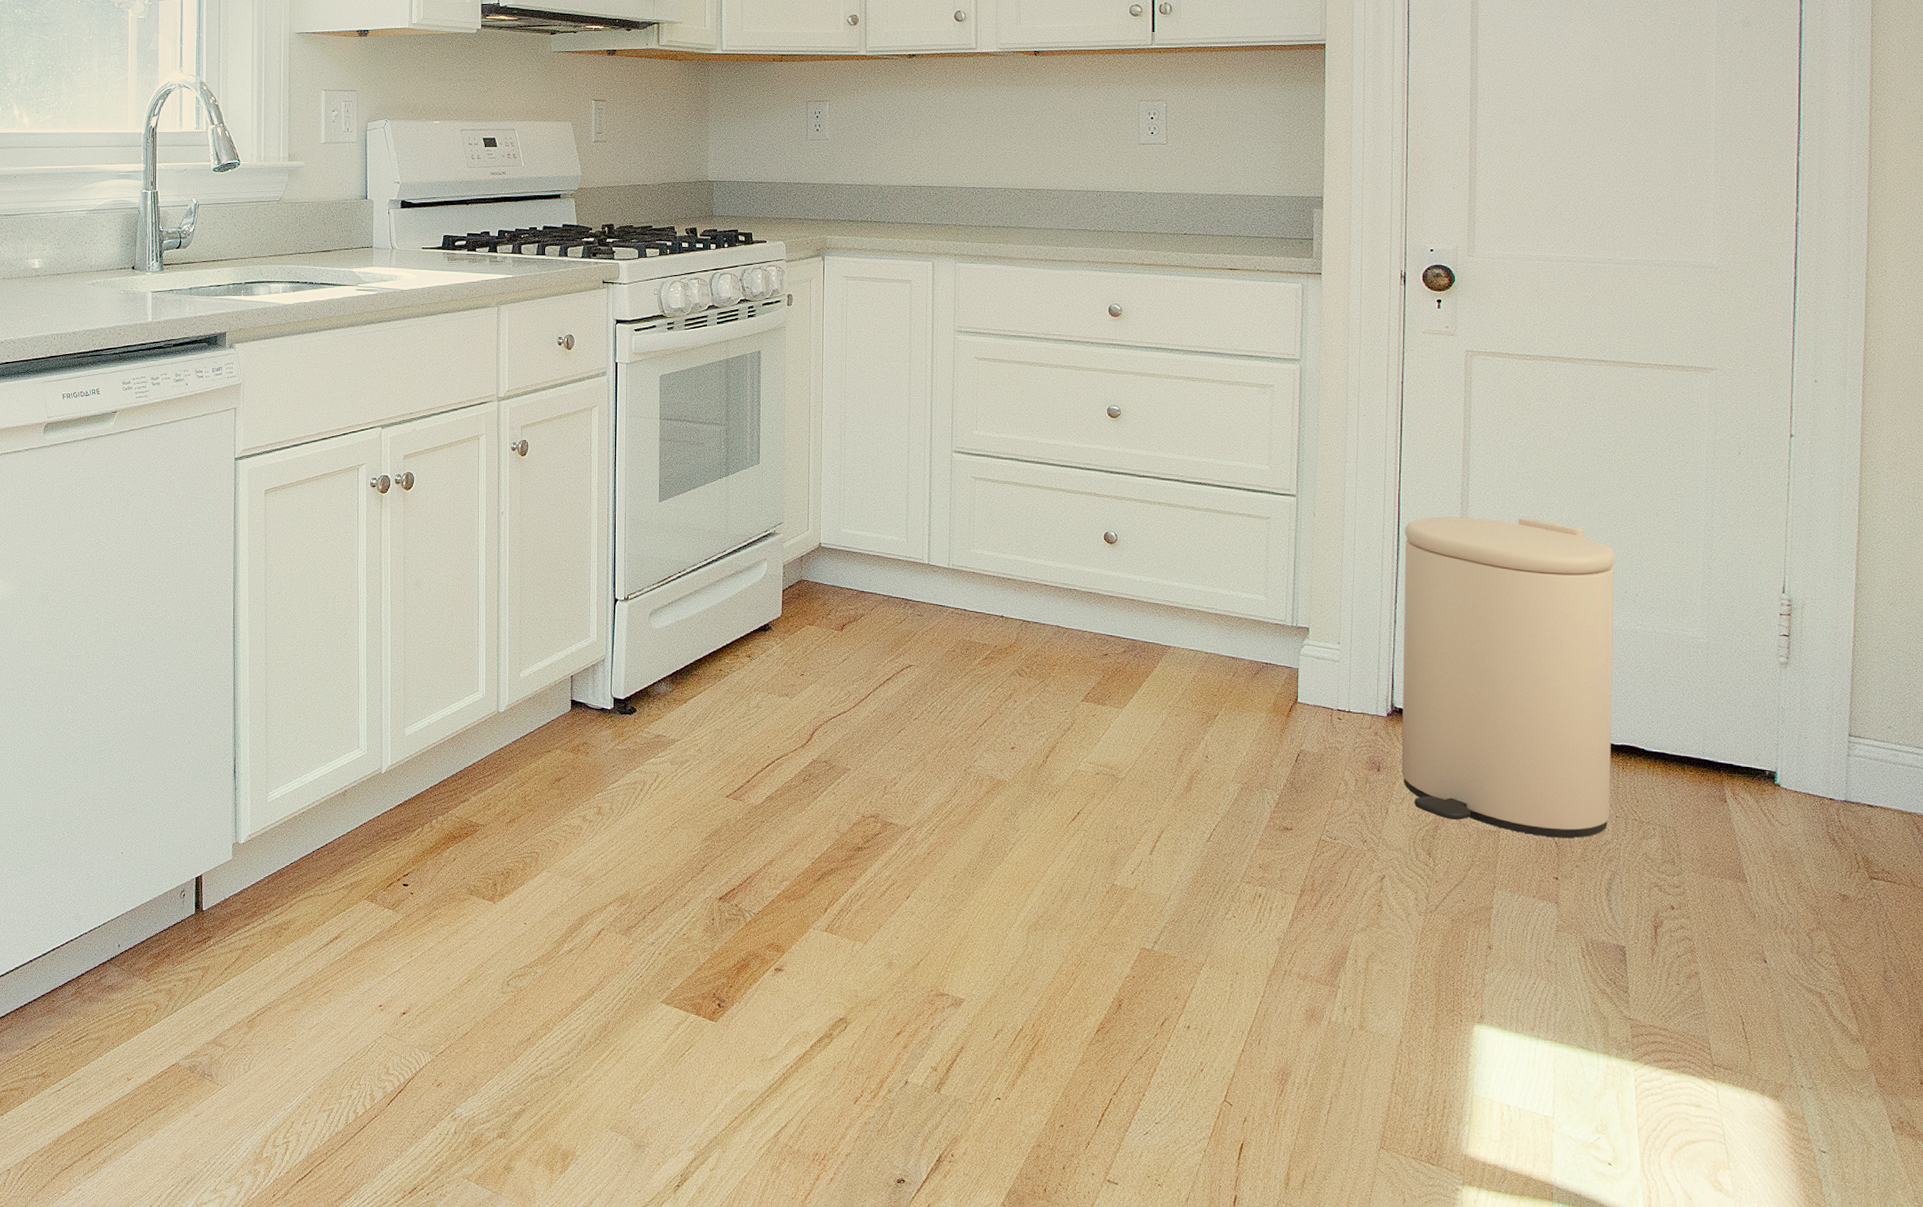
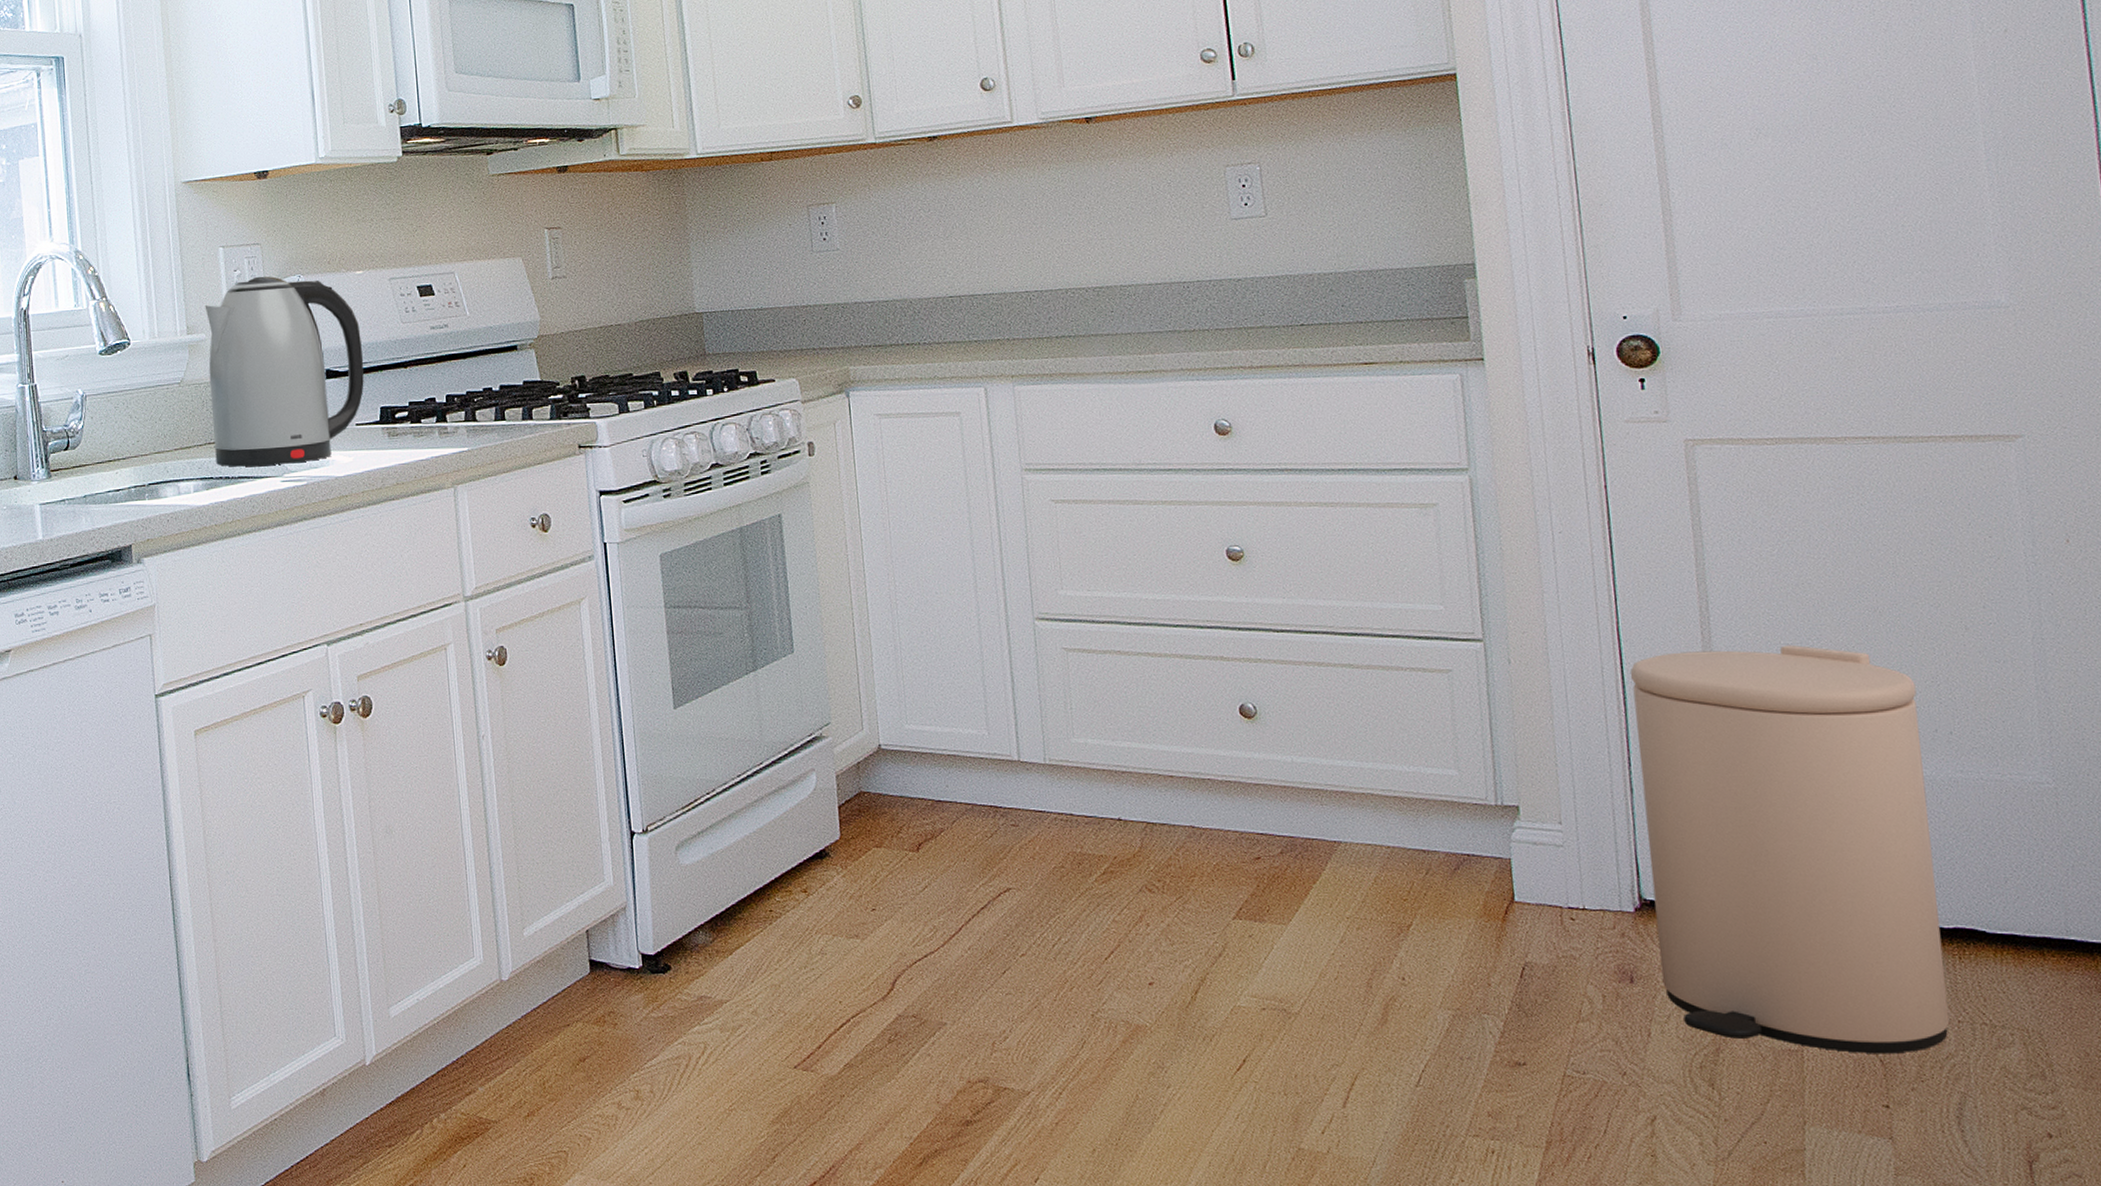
kettle: none [302,118,433,276] -> present [205,276,364,467]

